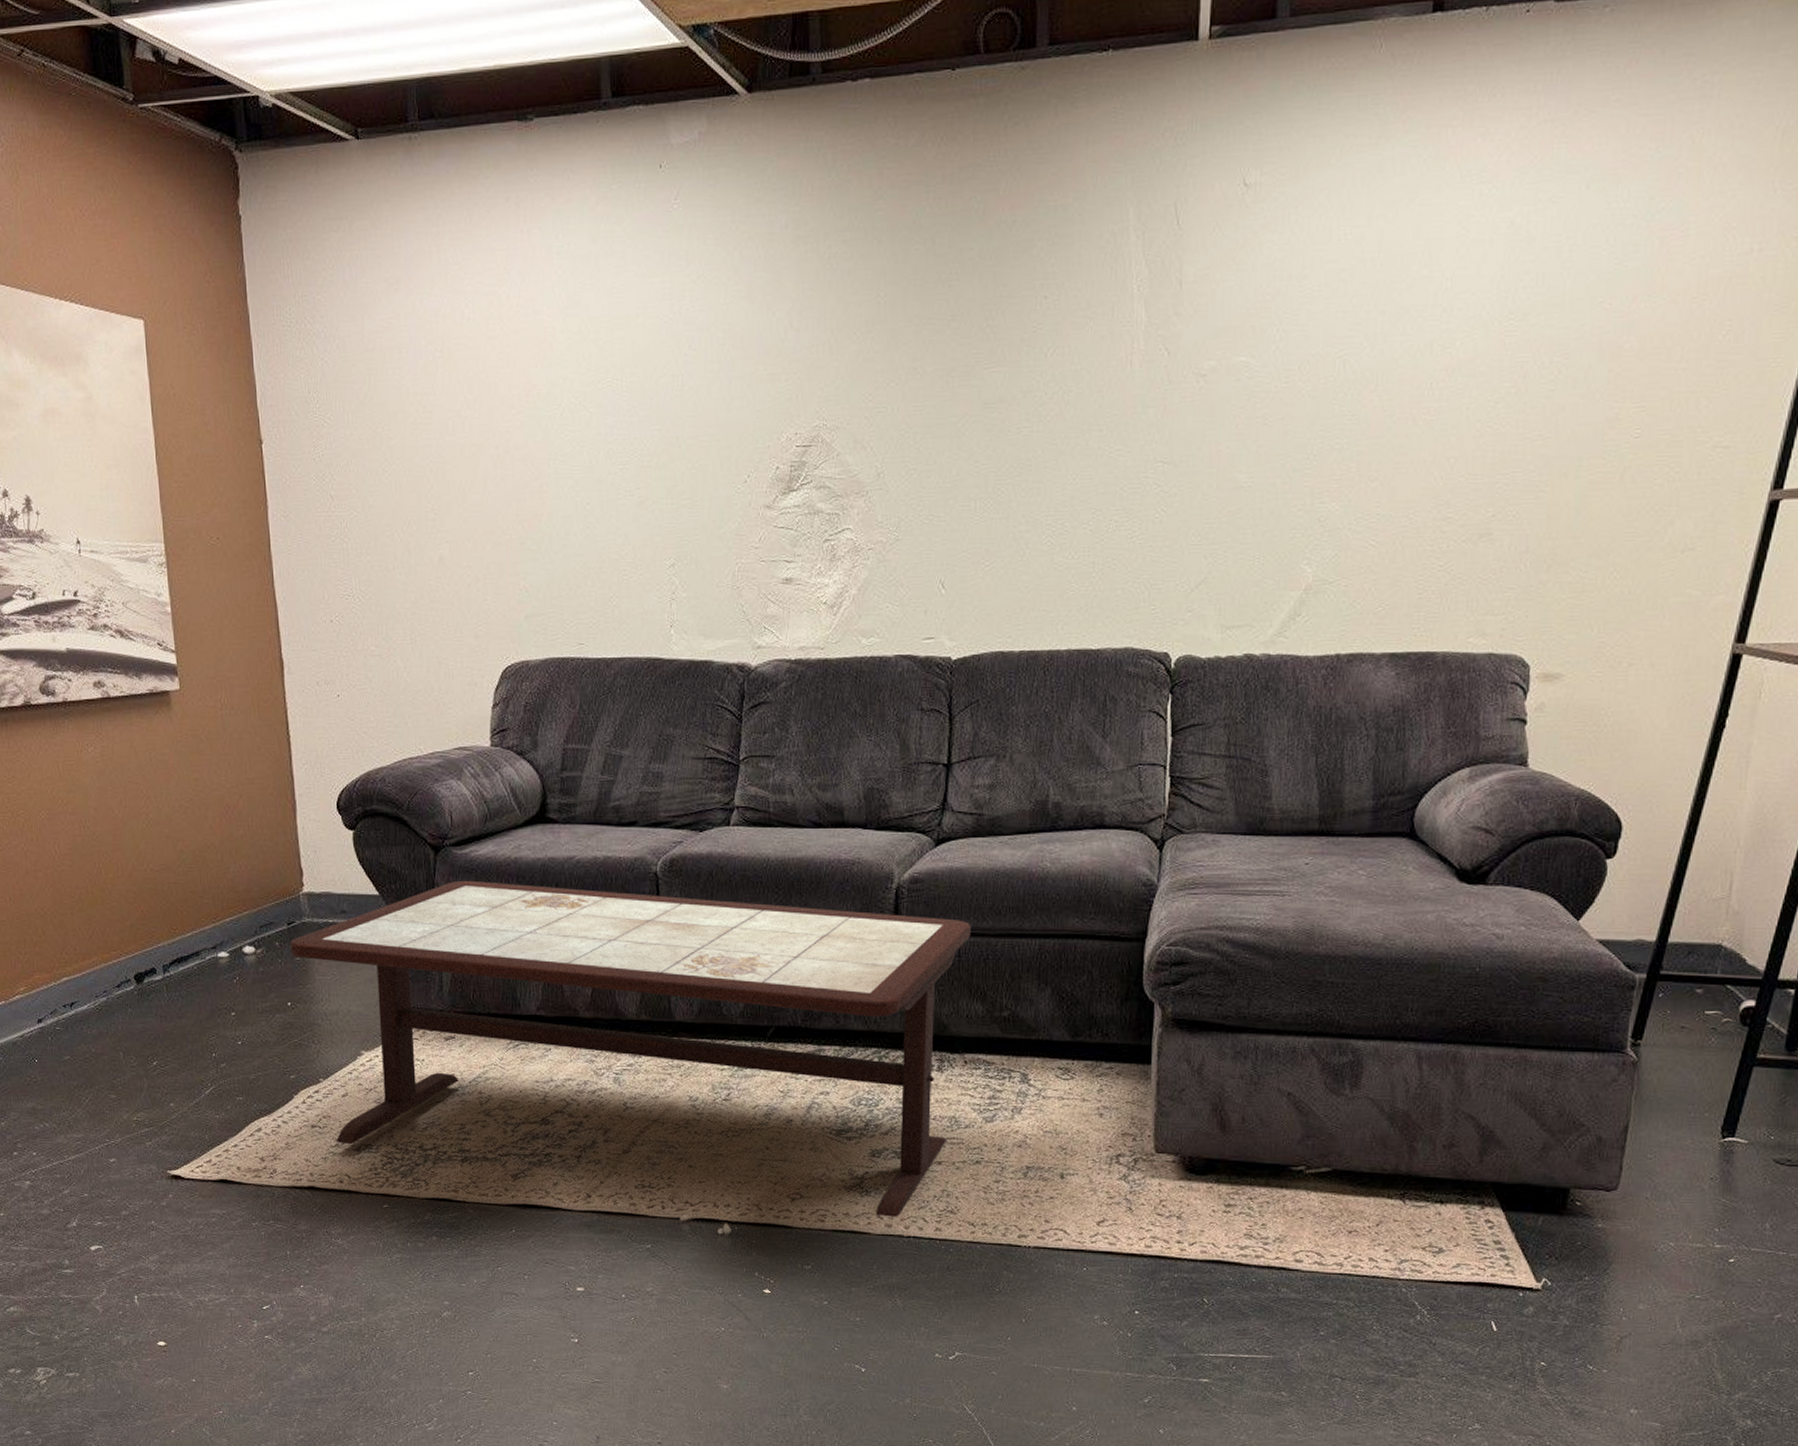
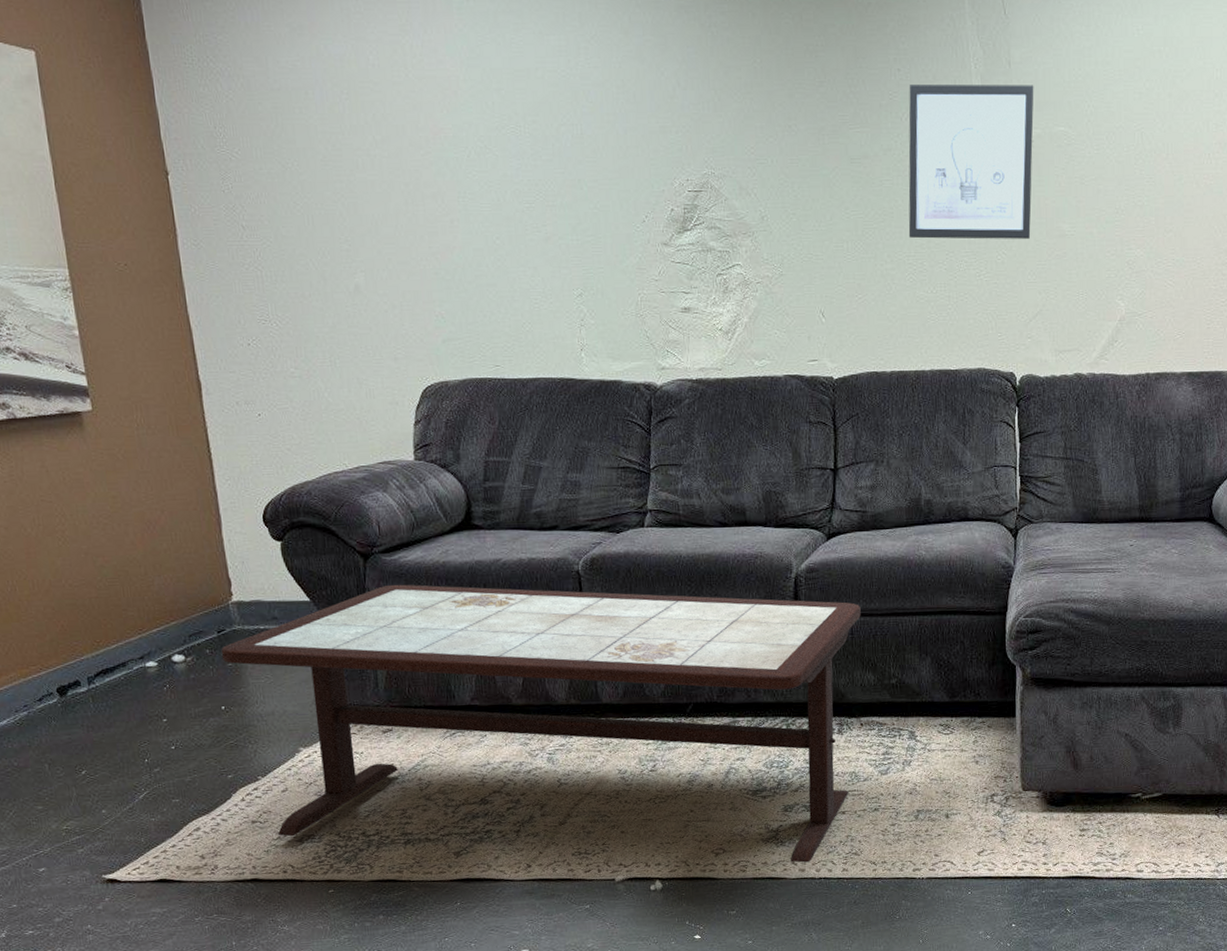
wall art: none [1048,307,1210,495] -> present [908,85,1034,239]

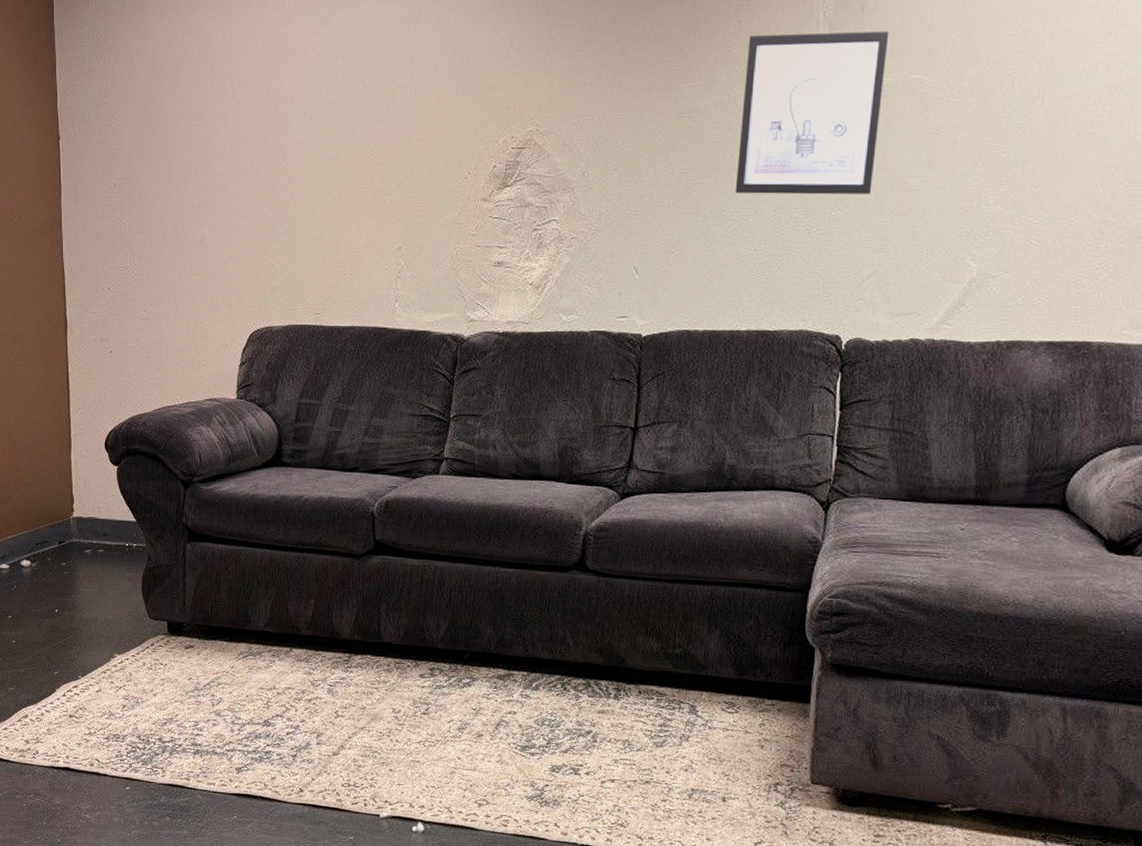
coffee table: present [221,584,861,863] -> none [60,512,650,827]

